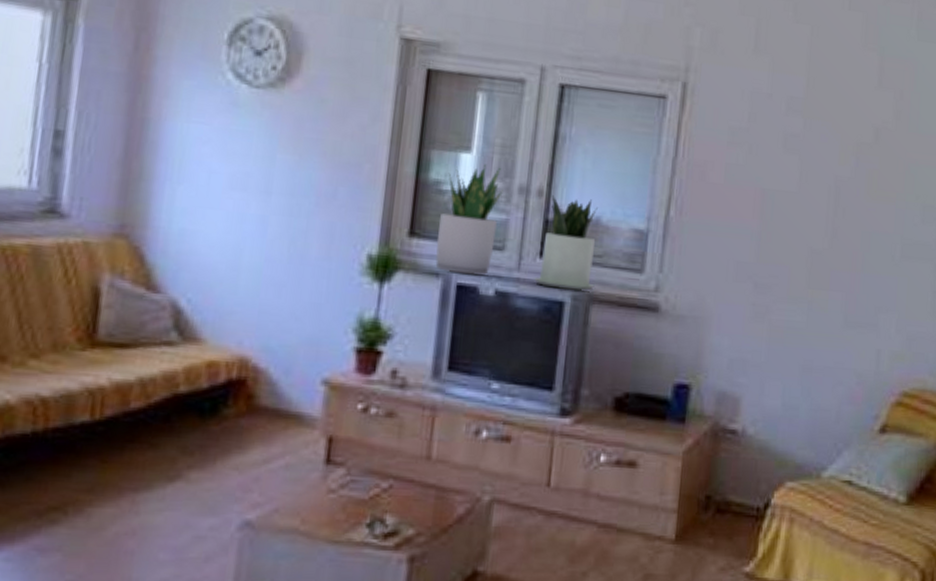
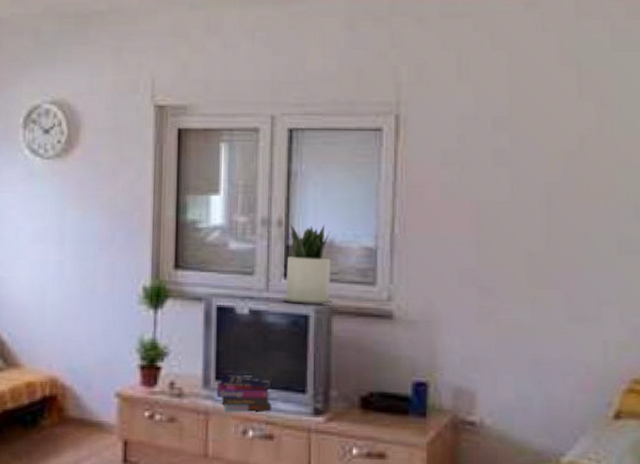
planter: present [435,164,503,276] -> none [197,203,248,298]
books: none [447,365,515,410] -> present [216,375,272,413]

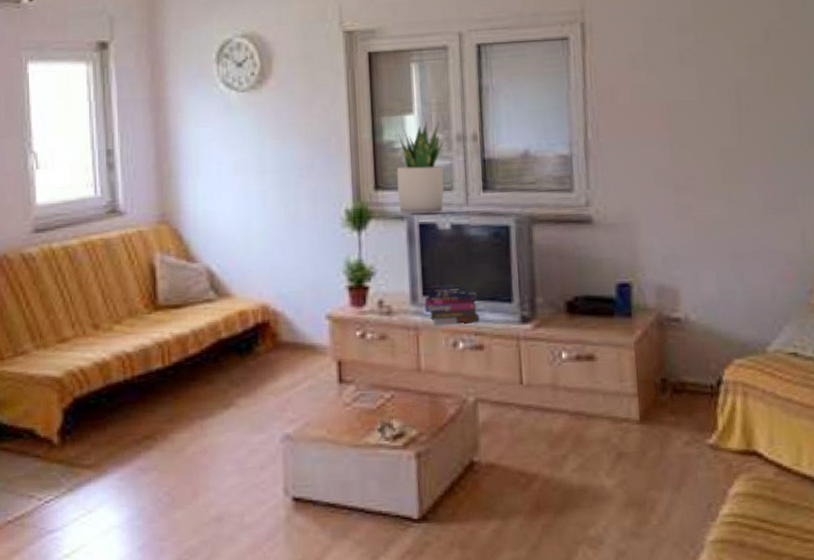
planter: none [197,203,248,298] -> present [397,121,444,215]
planter: present [281,224,334,305] -> none [481,136,533,216]

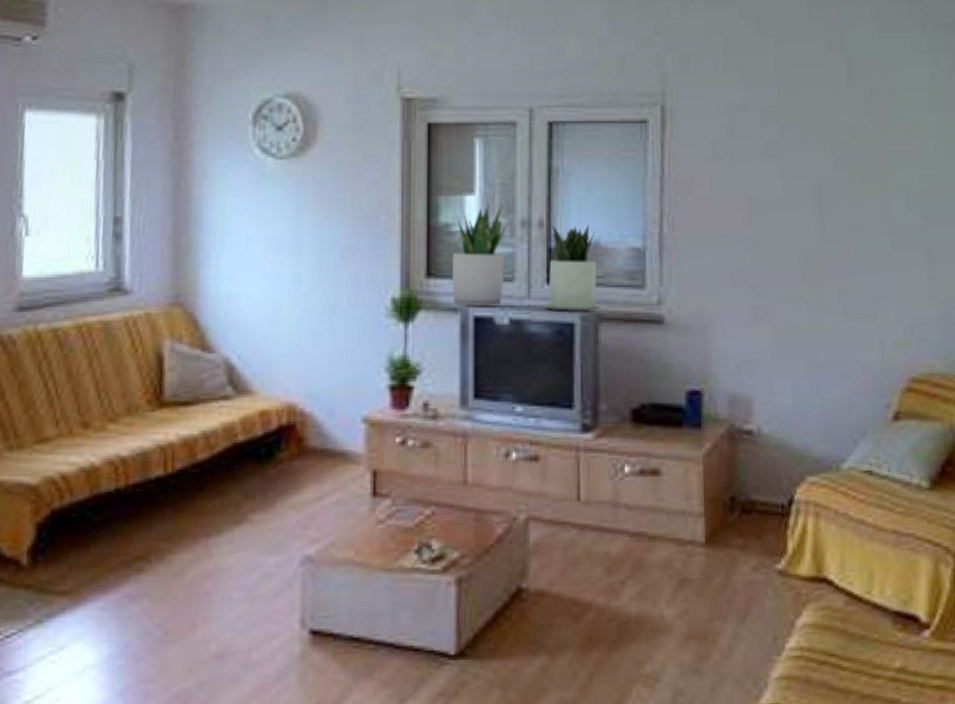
books: present [424,289,480,326] -> none [475,392,536,434]
planter: none [481,136,533,216] -> present [544,225,601,311]

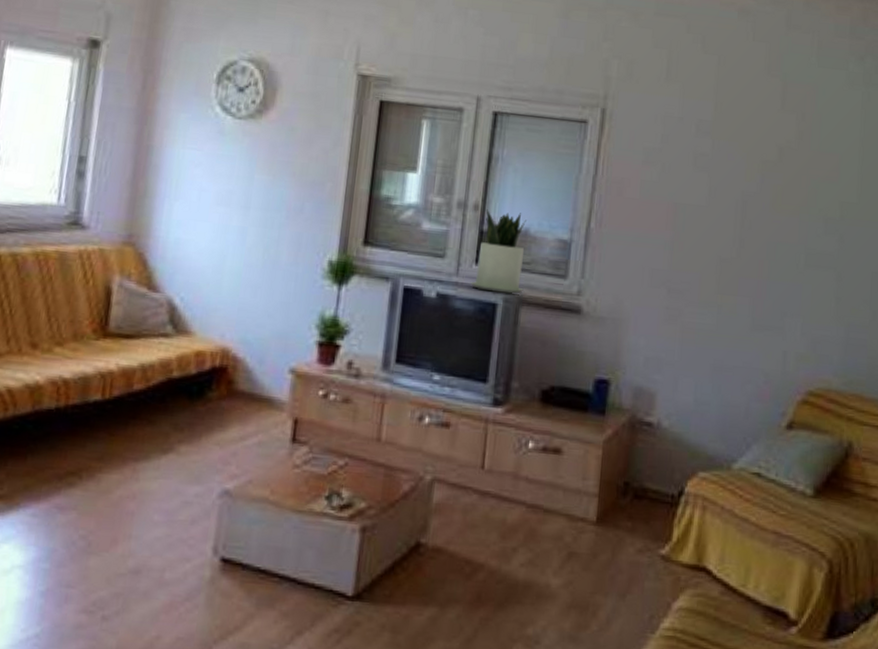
planter: present [451,203,507,307] -> none [385,182,444,280]

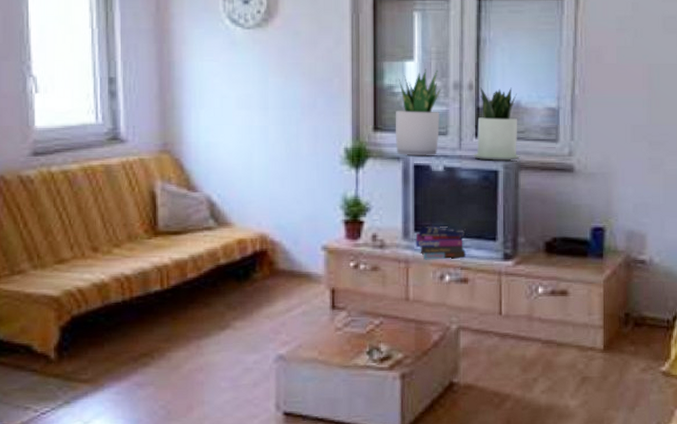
planter: none [385,182,444,280] -> present [395,68,442,156]
books: none [395,358,454,400] -> present [415,226,466,260]

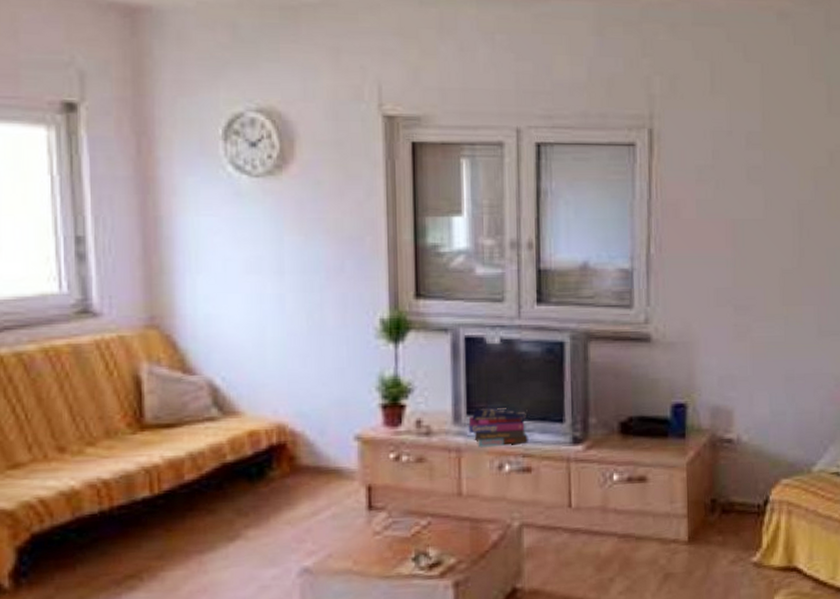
planter: present [395,68,442,156] -> none [441,224,496,327]
planter: present [473,87,521,161] -> none [534,246,590,331]

